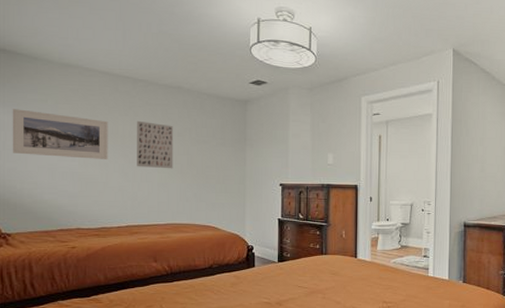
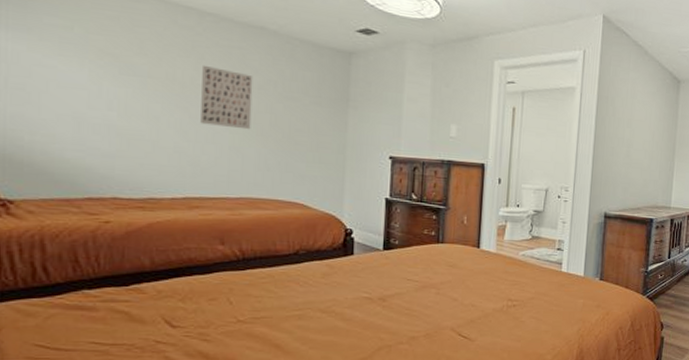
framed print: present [12,109,108,159] -> none [18,34,162,112]

